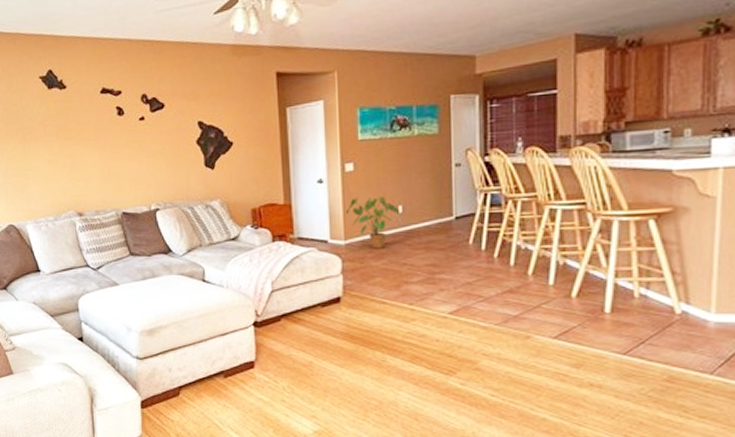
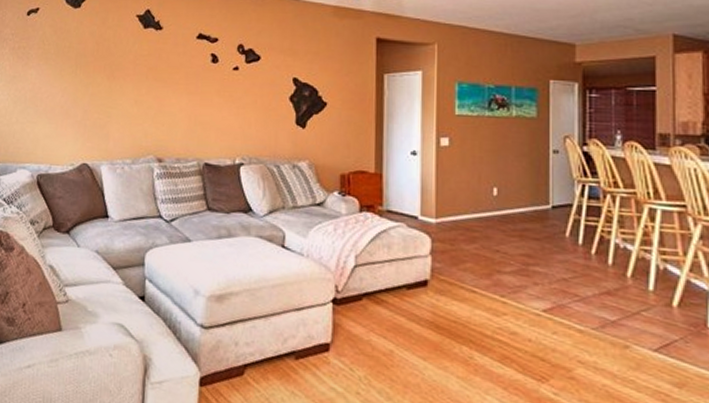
house plant: present [345,197,401,249] -> none [438,174,495,232]

